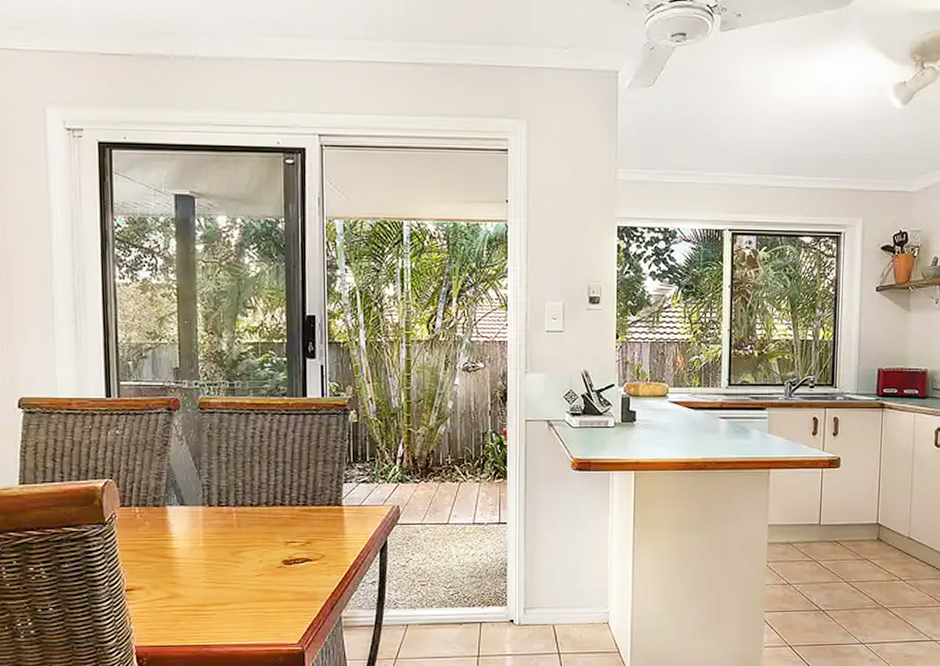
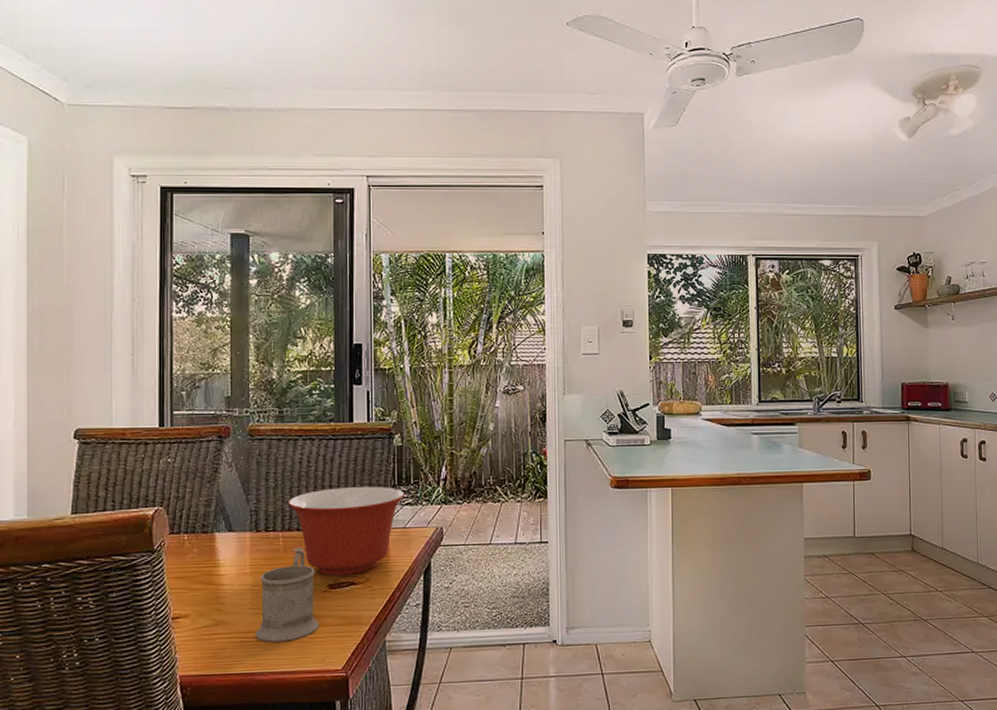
mug: none [210,523,275,616] -> present [255,547,320,642]
mixing bowl: none [242,462,360,551] -> present [289,486,404,576]

